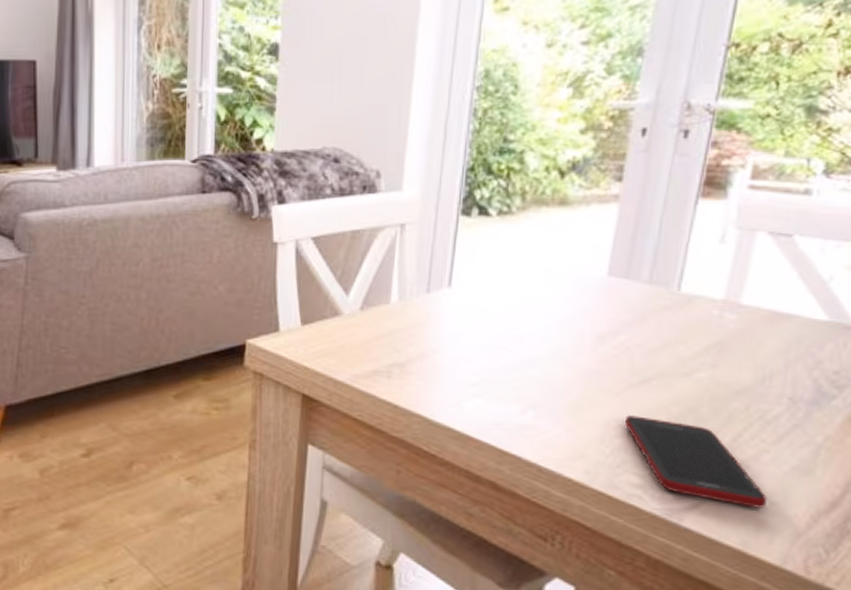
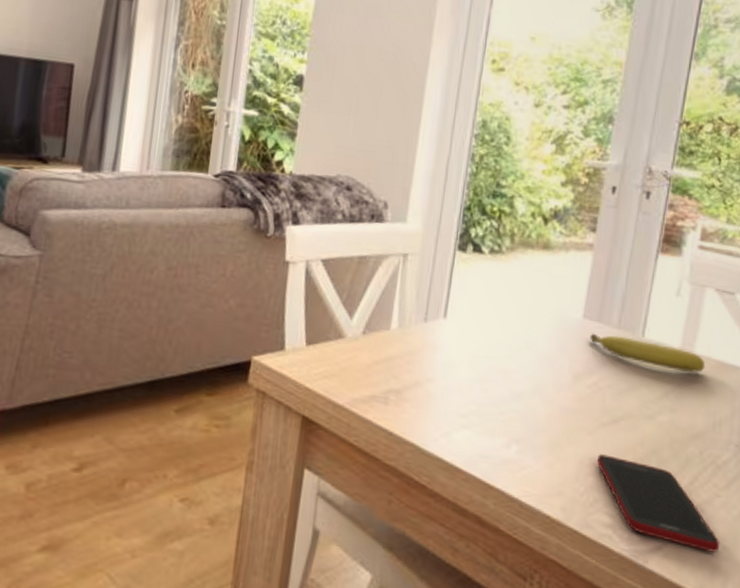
fruit: none [616,291,755,326] -> present [590,333,706,374]

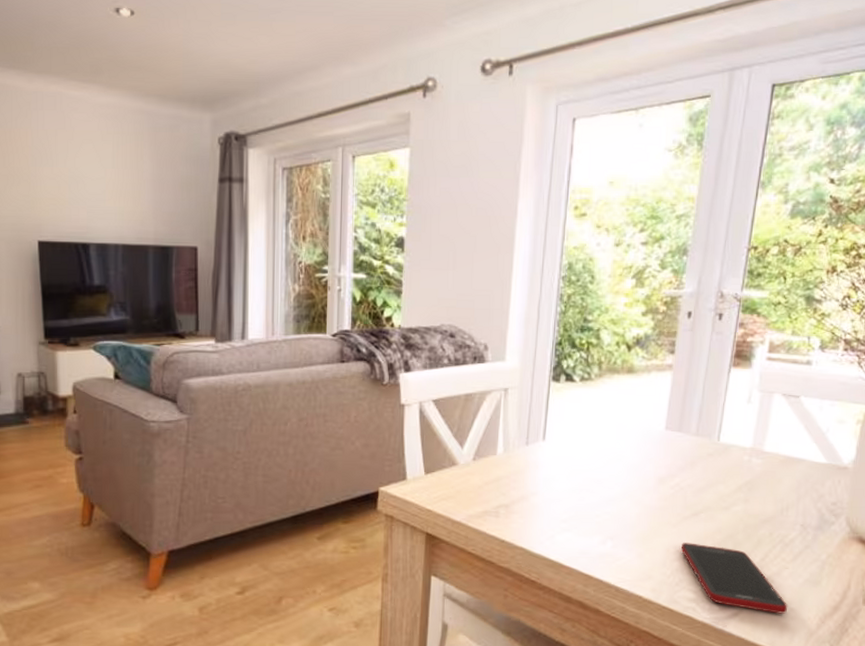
fruit: present [590,333,706,374] -> none [672,442,774,468]

